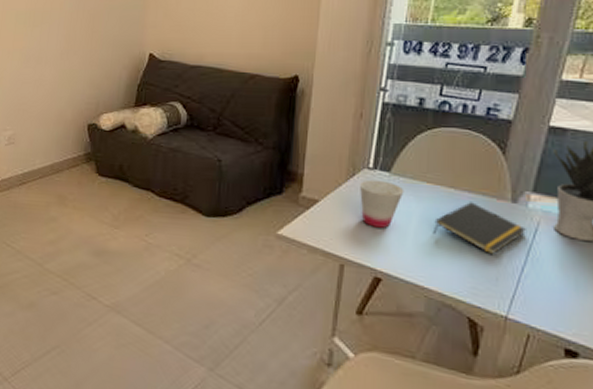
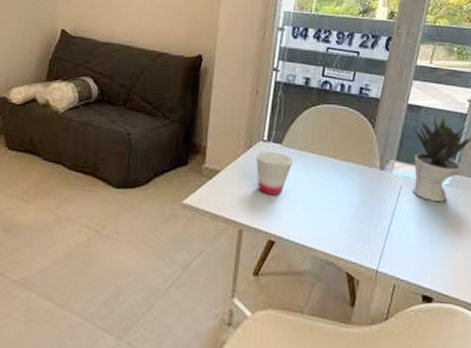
notepad: present [432,202,526,255] -> none [317,170,391,216]

